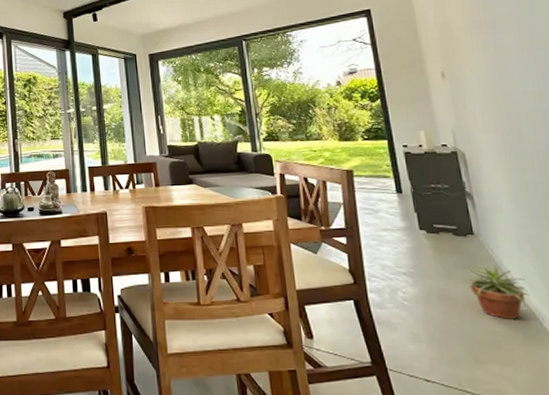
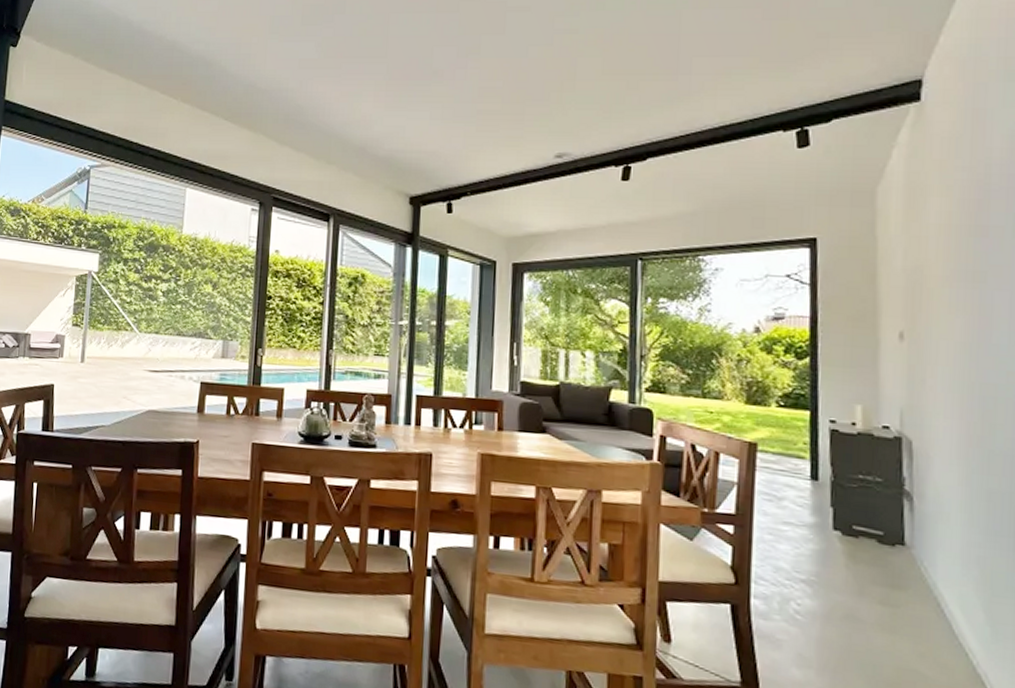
potted plant: present [468,264,530,319] -> none [884,583,967,658]

